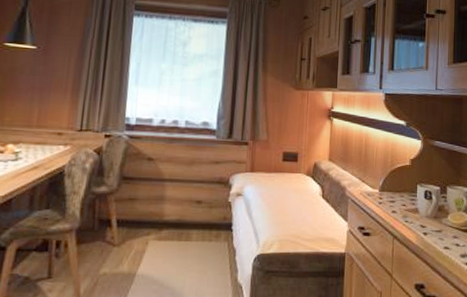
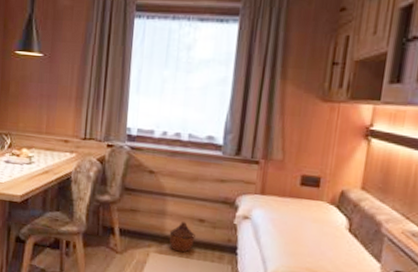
woven basket: none [168,205,193,236] -> present [169,222,195,253]

